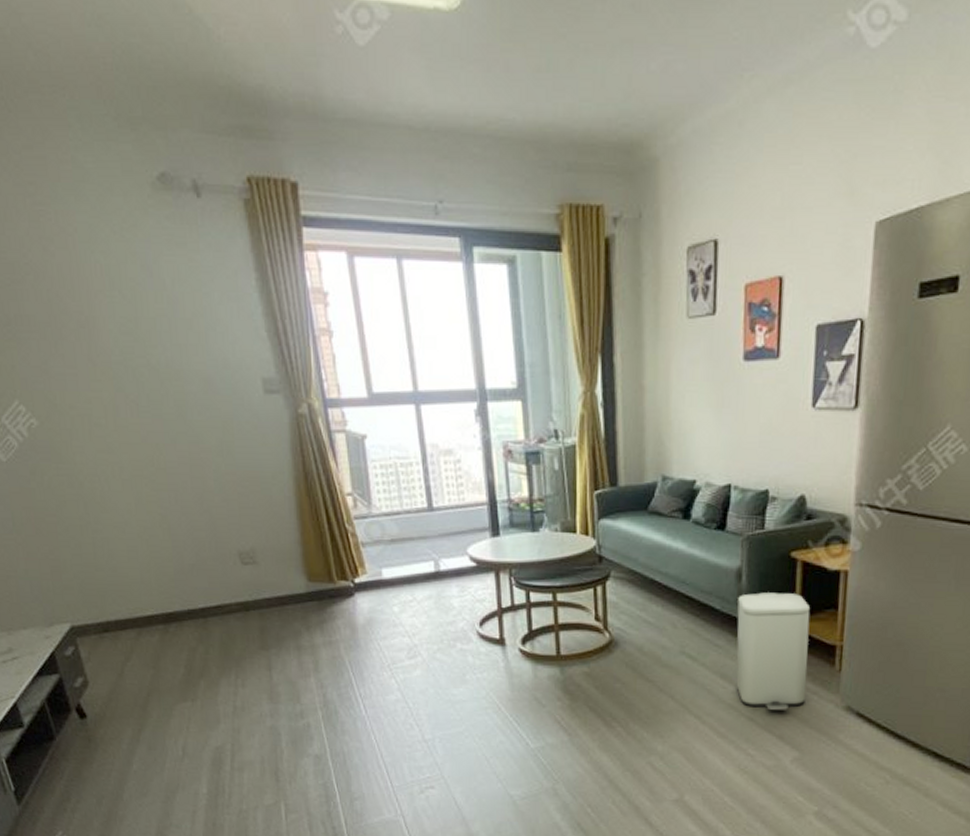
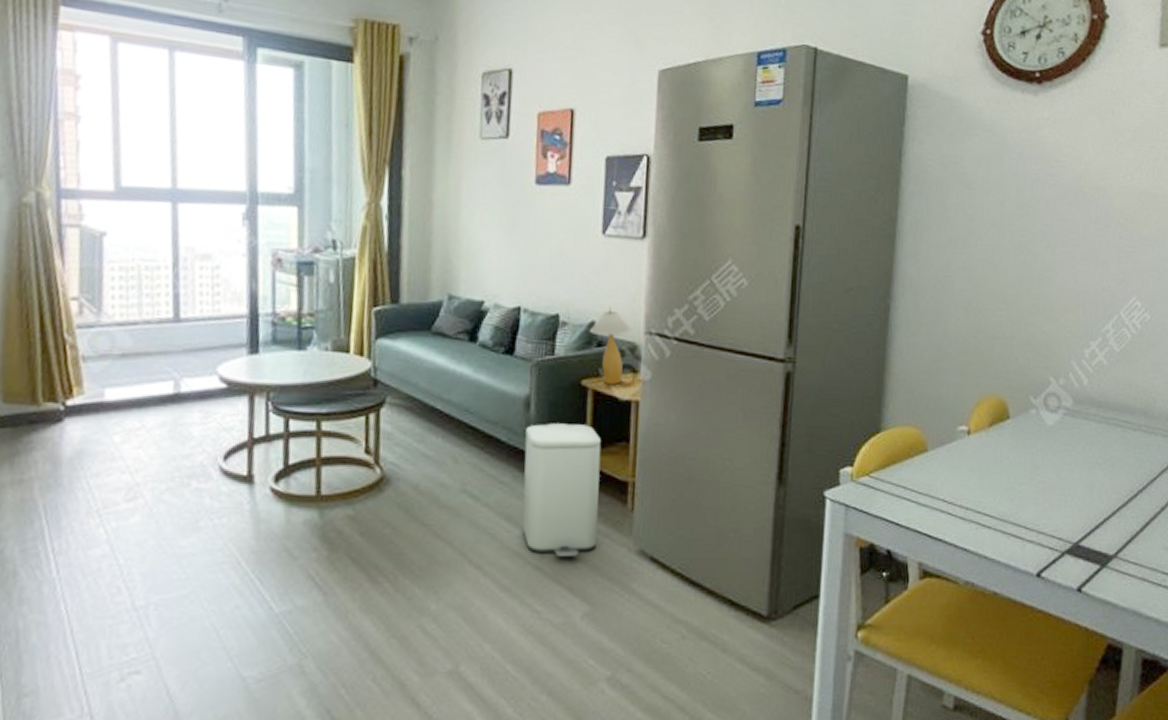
table lamp: none [798,480,843,555] -> present [589,307,633,384]

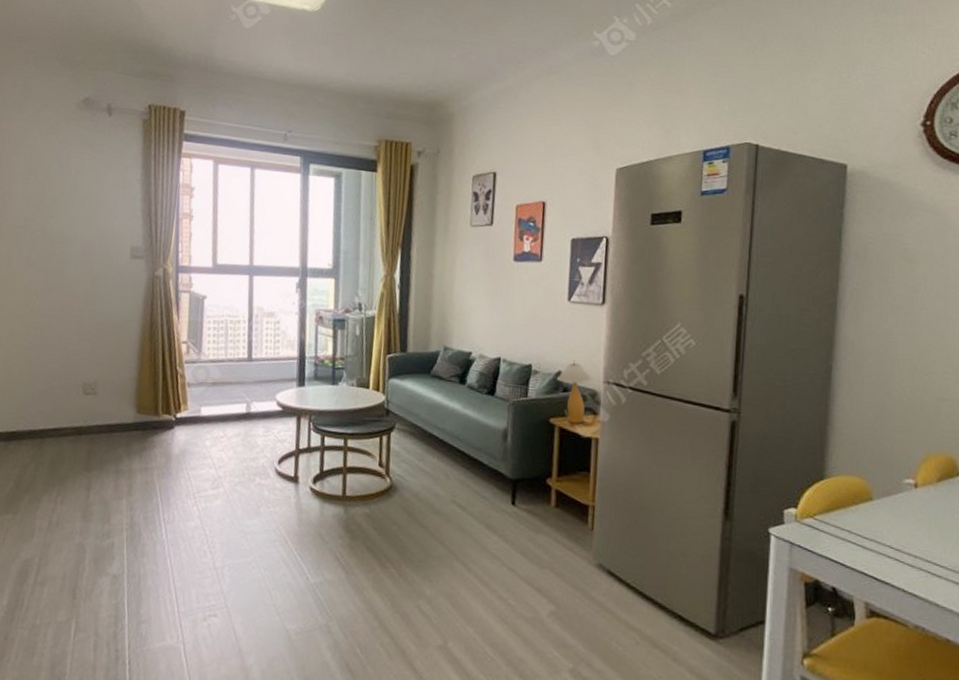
pedal bin: present [522,423,602,558] -> none [499,452,567,564]

